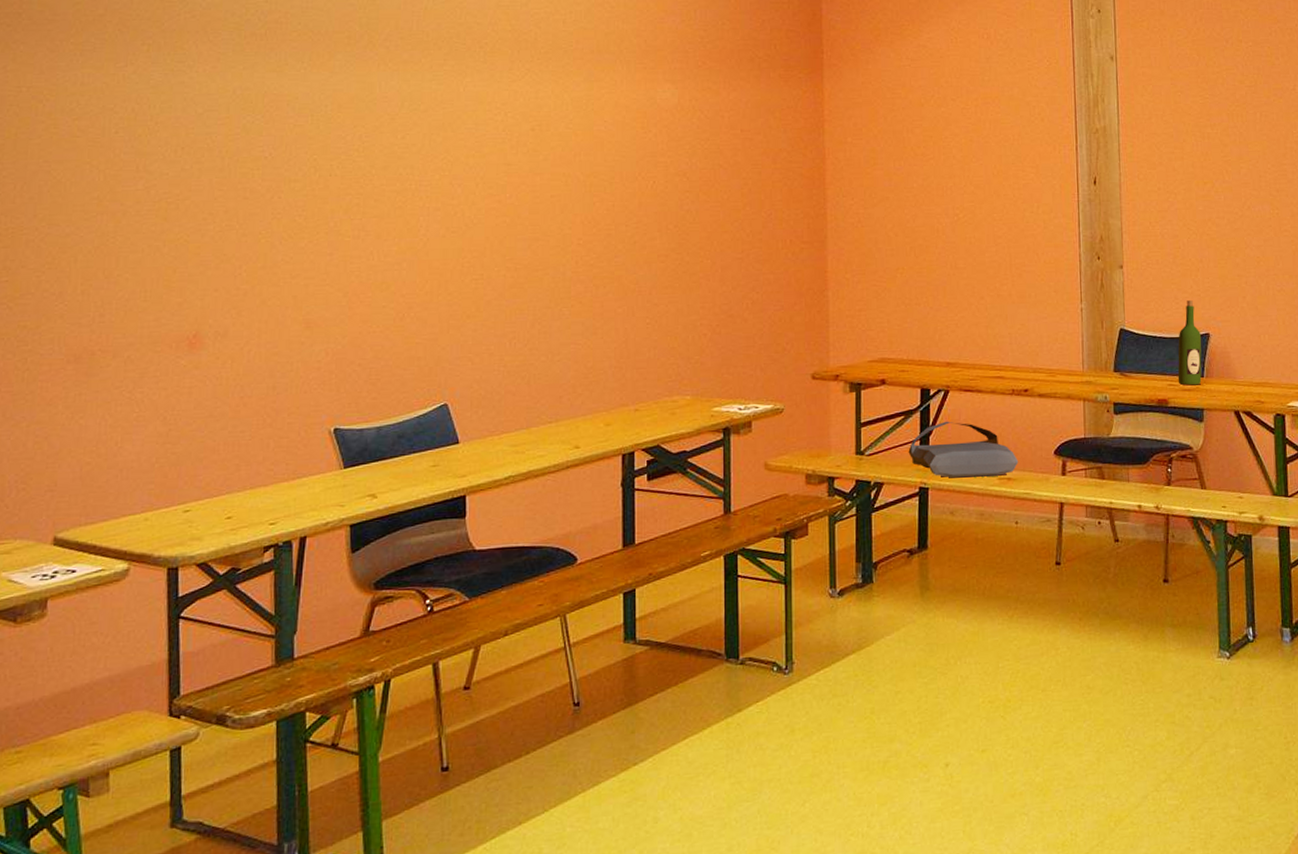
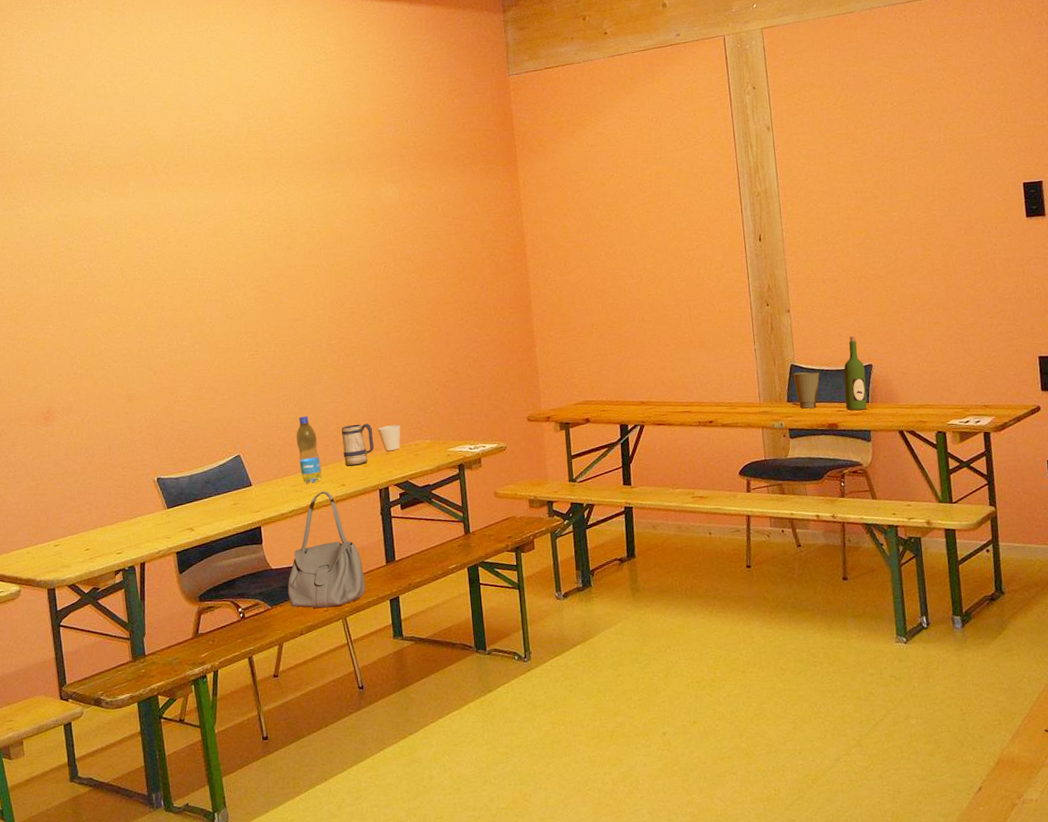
handbag: none [493,454,594,602] -> present [287,491,366,609]
bottle: none [522,359,551,444] -> present [296,416,322,484]
beer mug: none [581,372,621,424] -> present [342,423,375,466]
cup: none [626,375,656,408] -> present [377,425,401,452]
bag: present [908,421,1019,478] -> none [613,450,709,498]
cup: none [1121,337,1152,381] -> present [792,371,820,409]

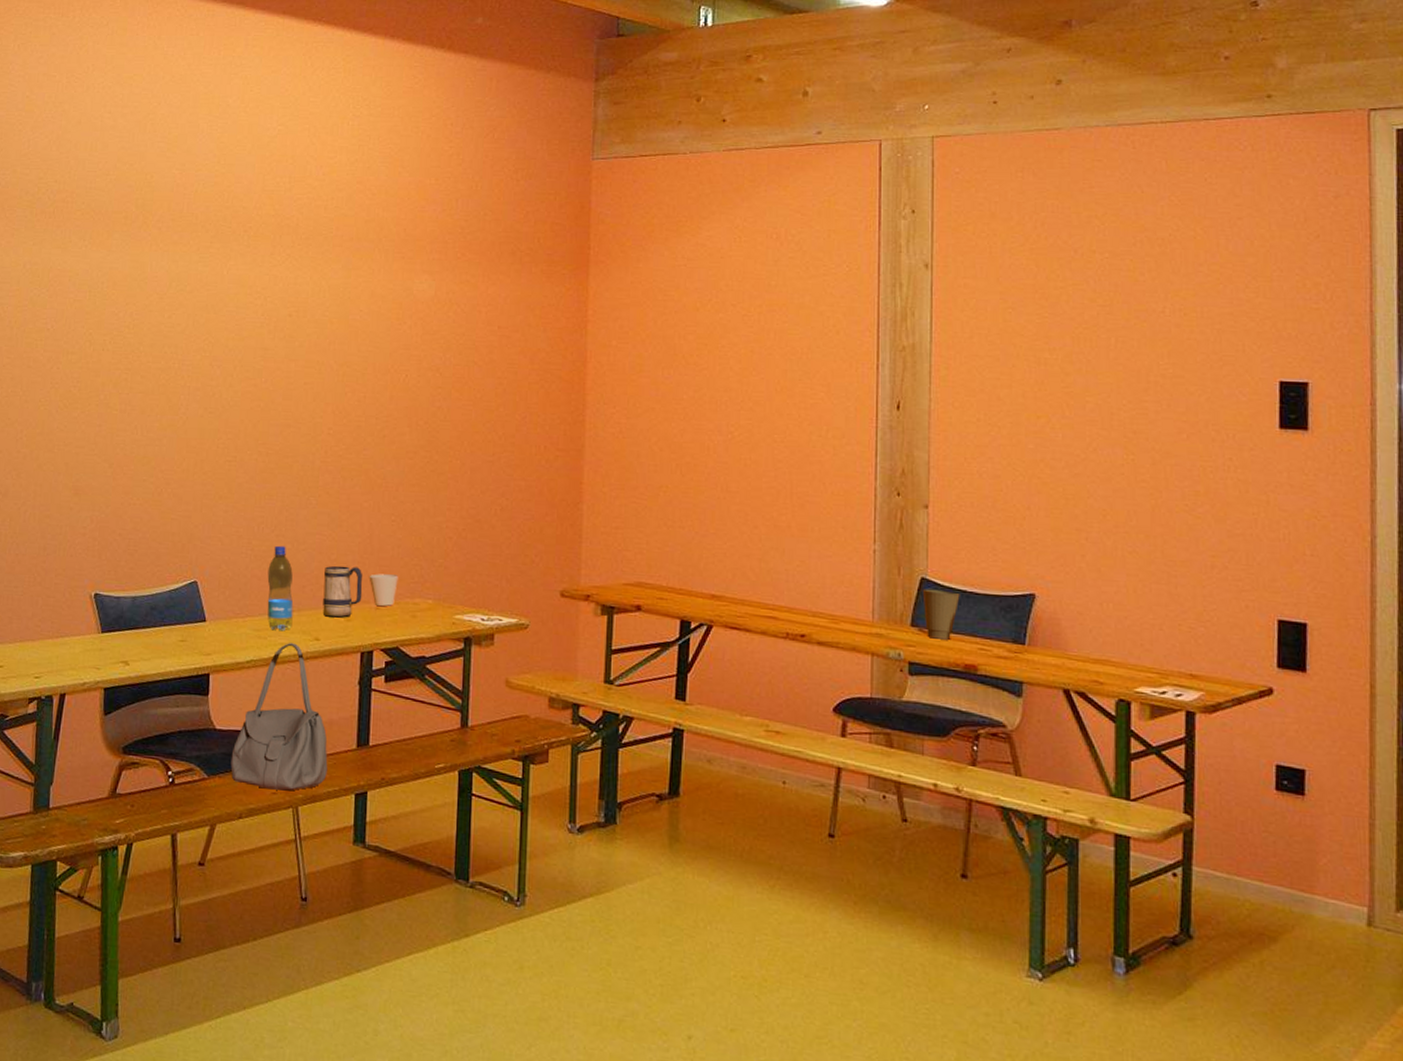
wine bottle: present [843,336,867,411] -> none [991,553,1025,654]

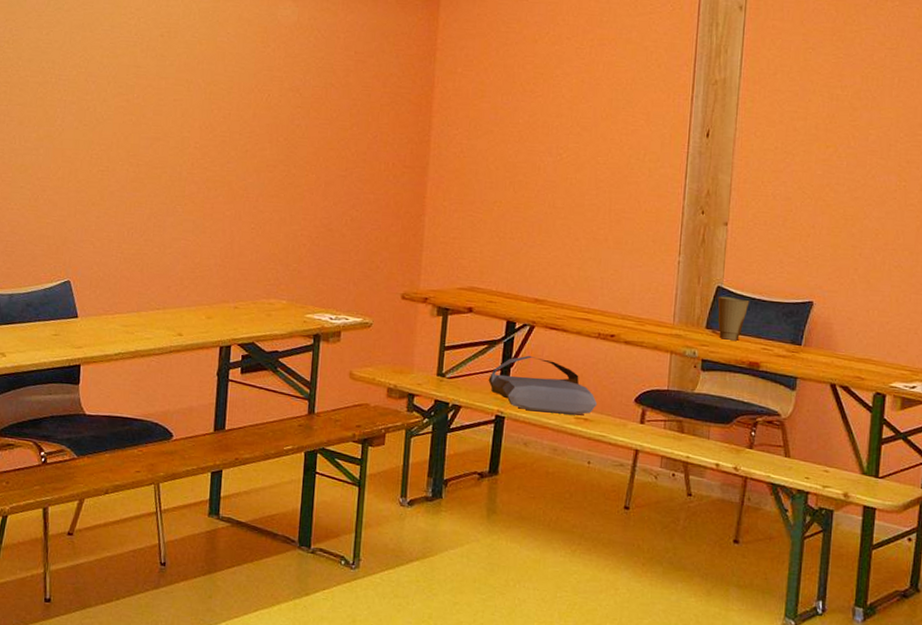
handbag: present [230,643,328,791] -> none [98,338,187,470]
bottle: present [267,545,294,632] -> none [135,249,159,327]
beer mug: present [322,565,363,618] -> none [186,268,223,316]
cup: present [369,574,399,607] -> none [229,276,256,306]
bag: none [663,659,790,727] -> present [488,355,598,415]

